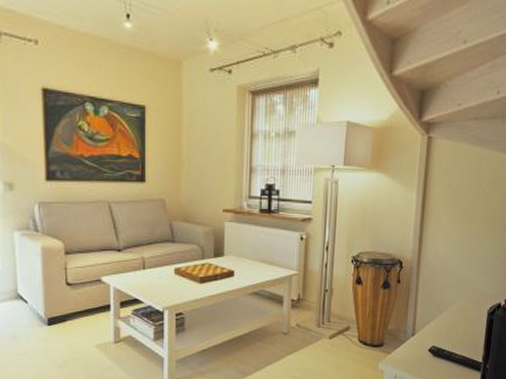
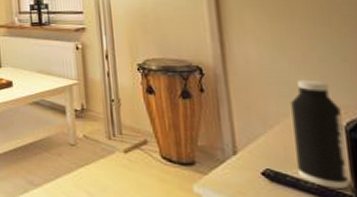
water bottle: none [453,273,488,358] -> present [291,79,350,189]

